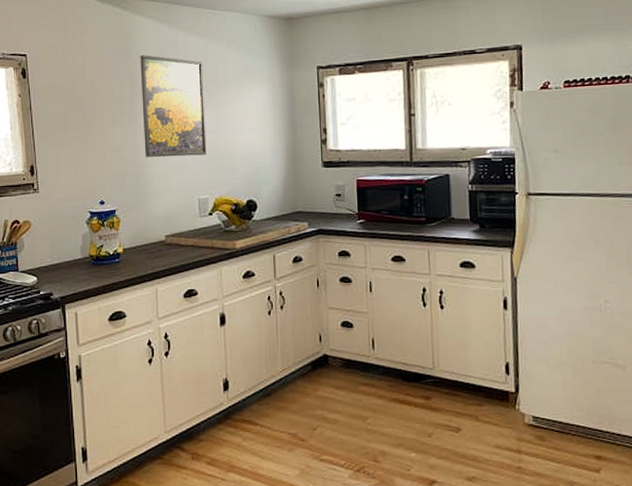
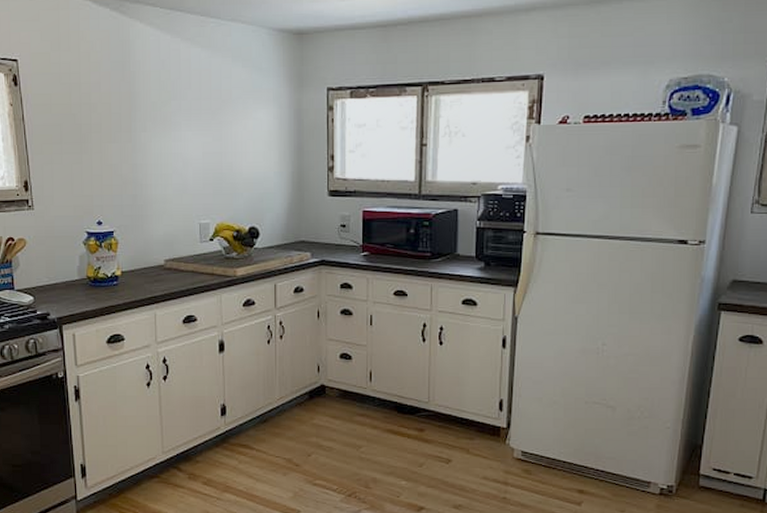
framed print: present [140,55,207,157] -> none [139,66,209,178]

